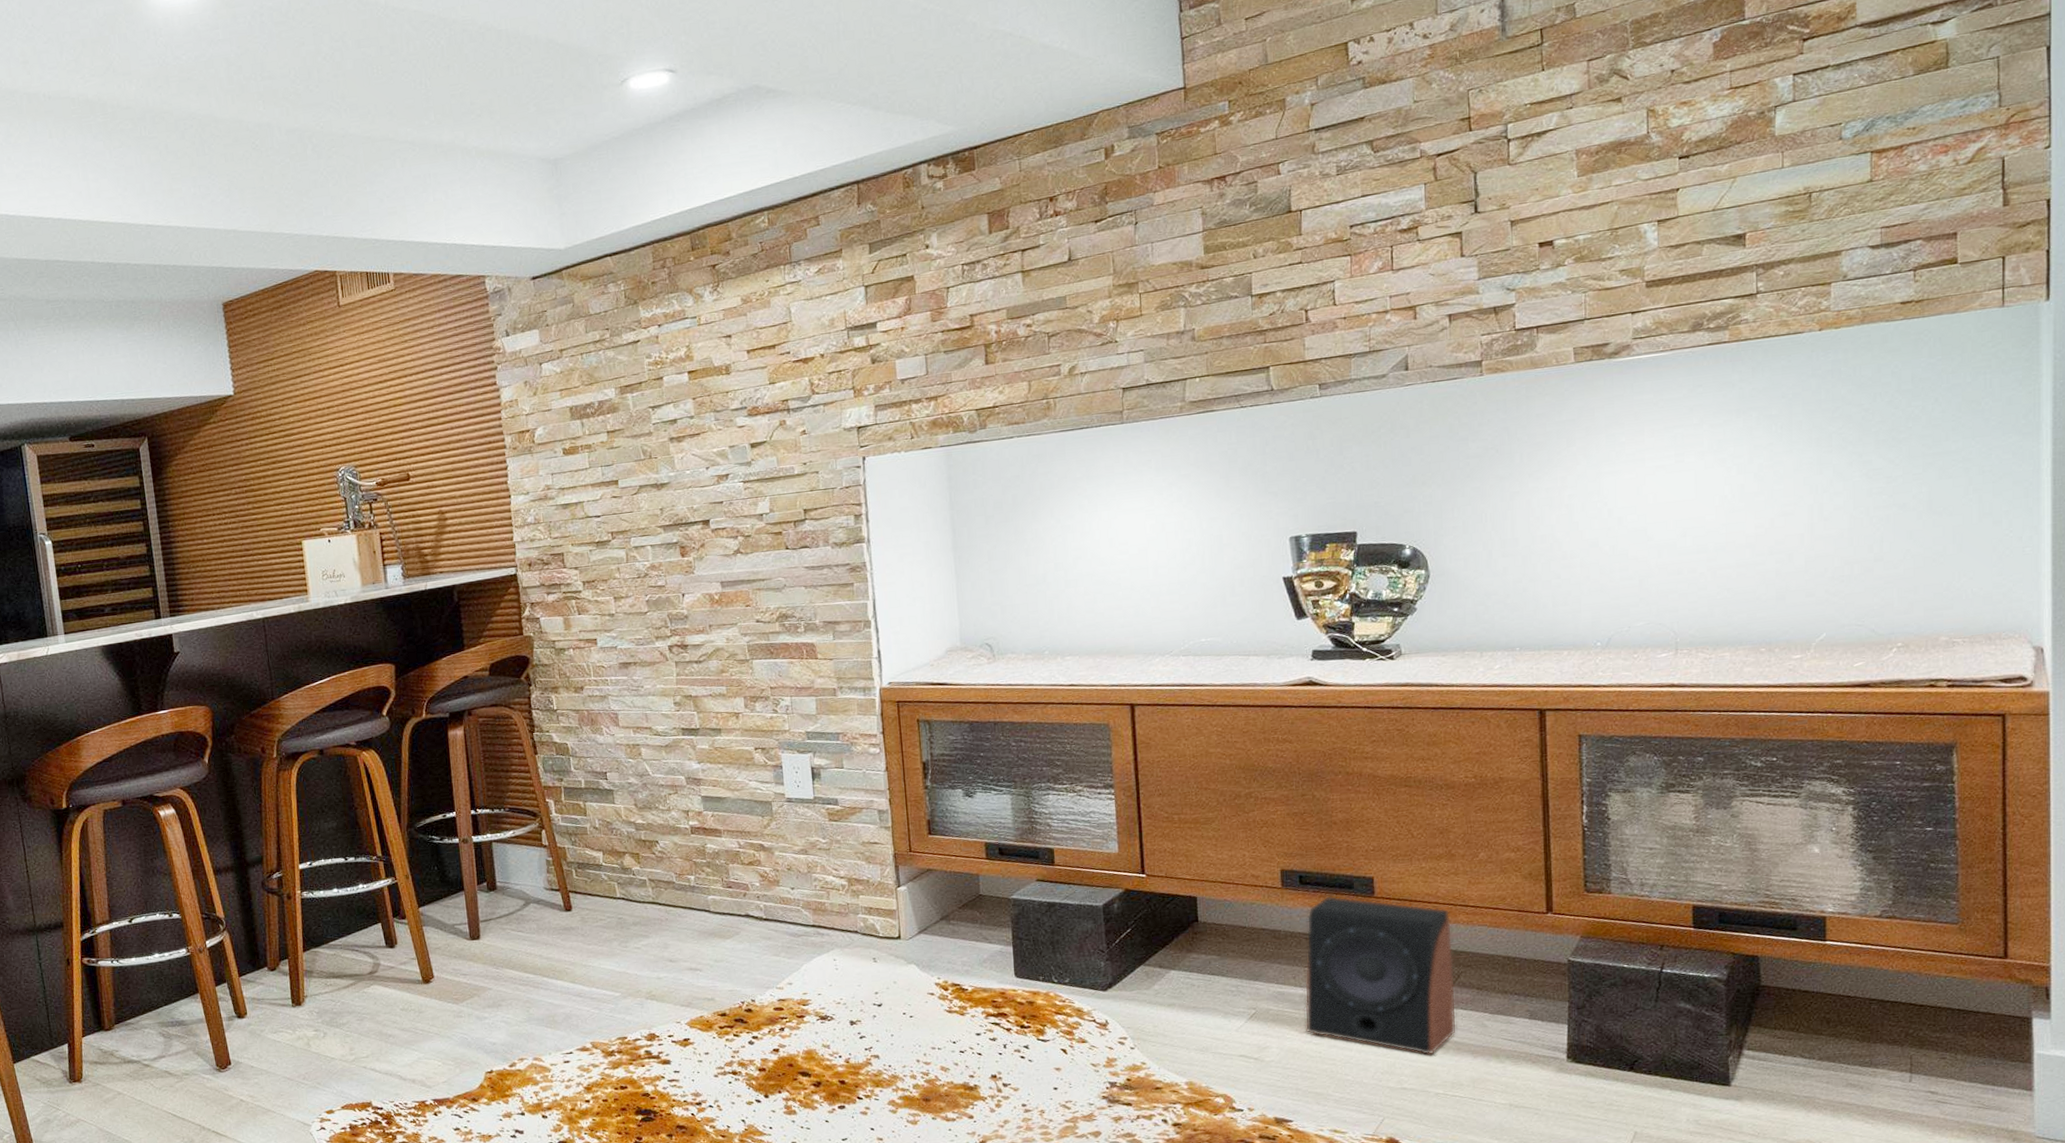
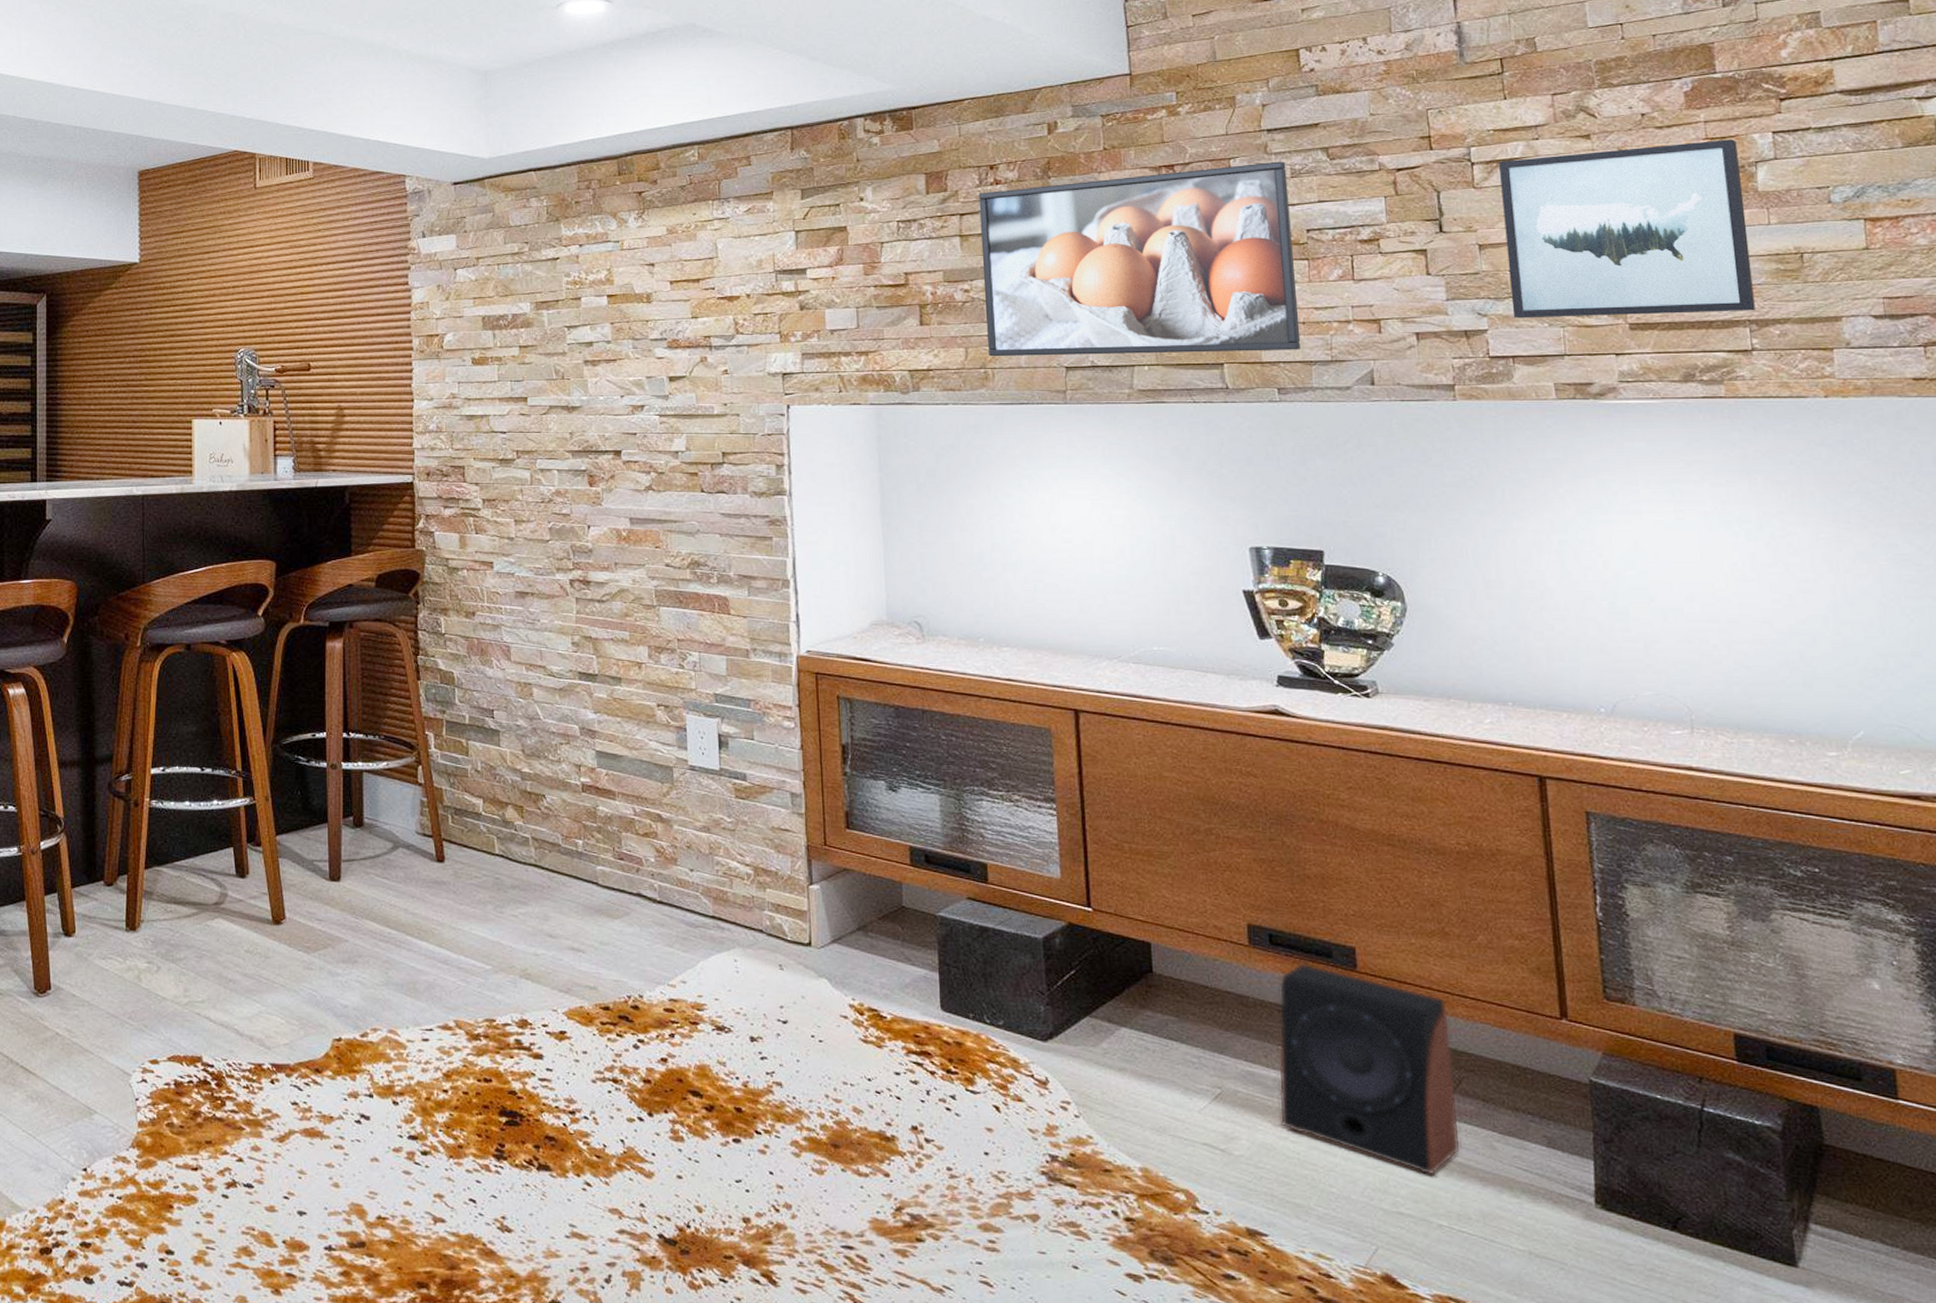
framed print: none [1039,159,1342,387] -> present [978,161,1301,357]
wall art: none [1534,86,1763,290] -> present [1499,139,1756,319]

